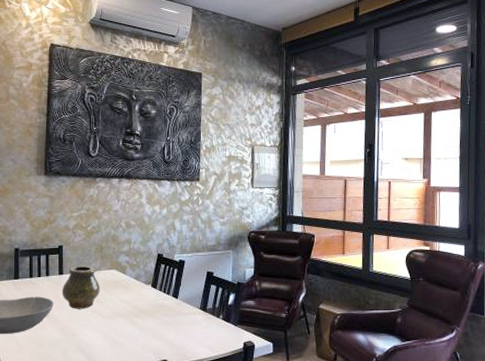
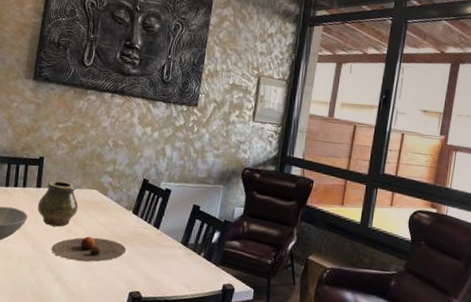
plate: none [79,314,150,339] -> present [51,236,127,263]

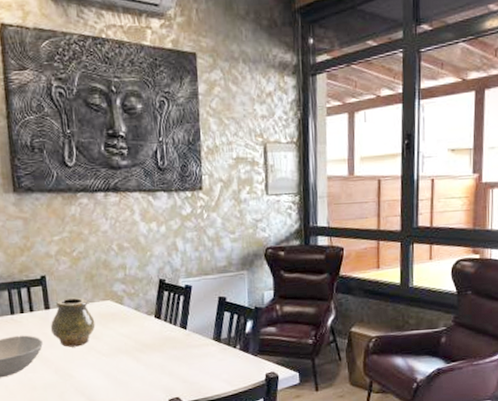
plate: present [51,236,127,263] -> none [75,349,157,379]

